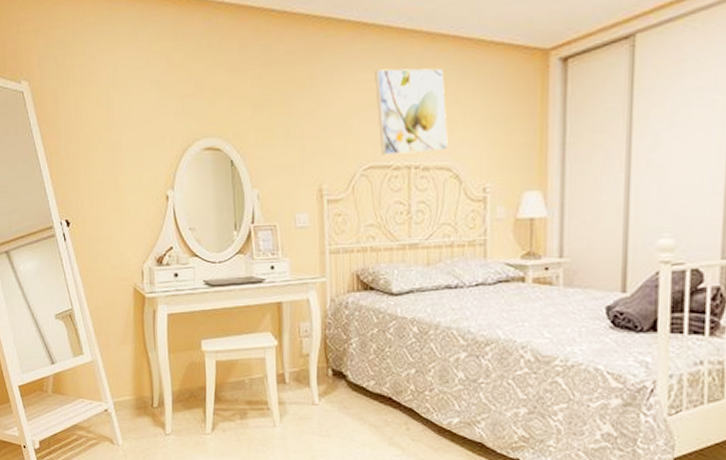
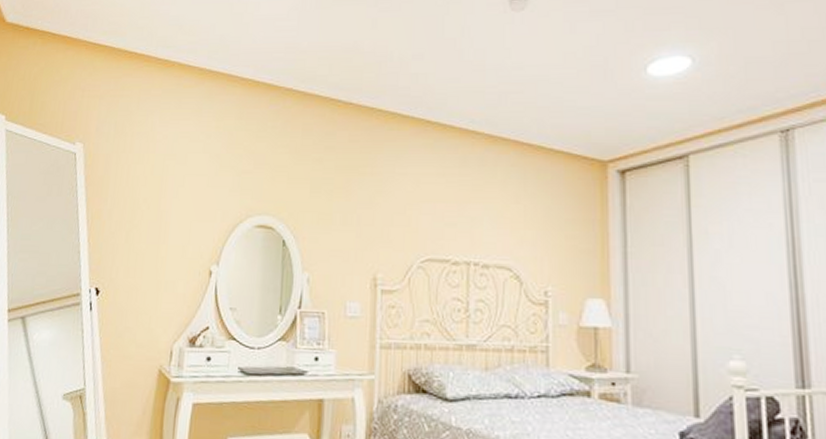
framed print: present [375,68,448,155] -> none [436,165,508,250]

